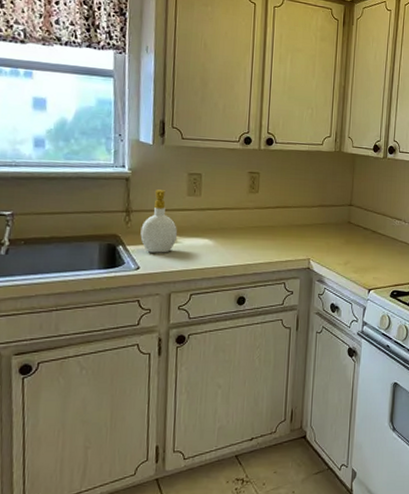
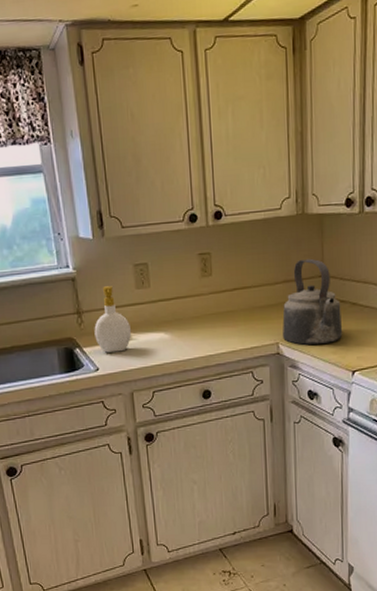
kettle: none [313,189,364,263] -> present [282,258,343,345]

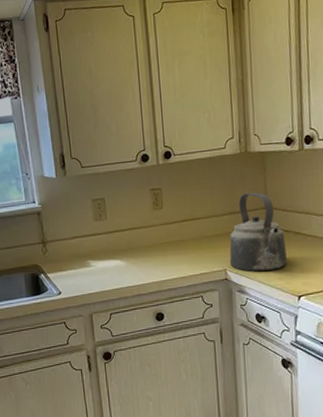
soap bottle: present [94,286,131,353] -> none [57,219,90,278]

